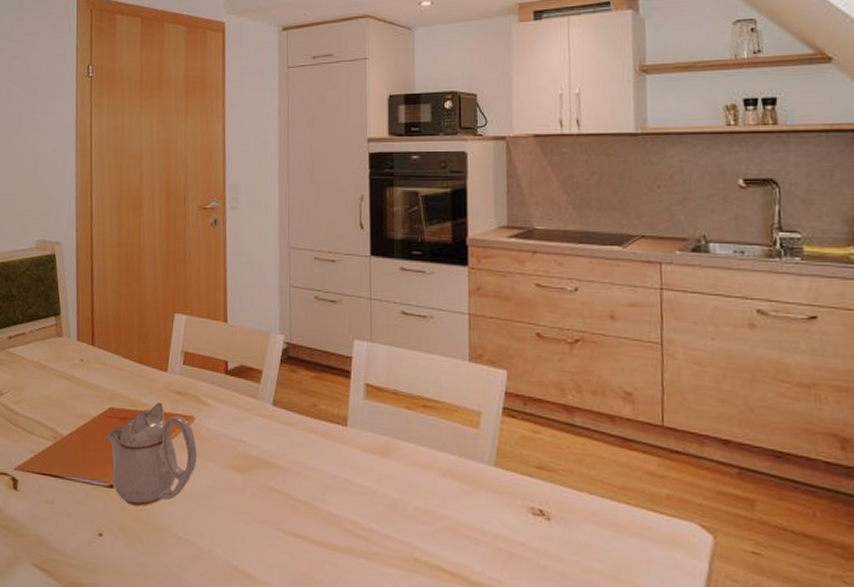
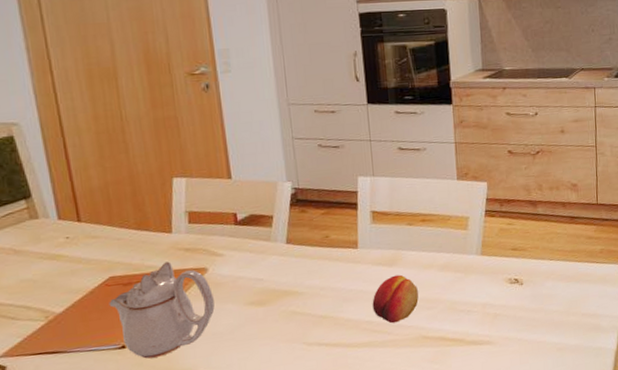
fruit: none [358,469,413,532] -> present [372,274,419,324]

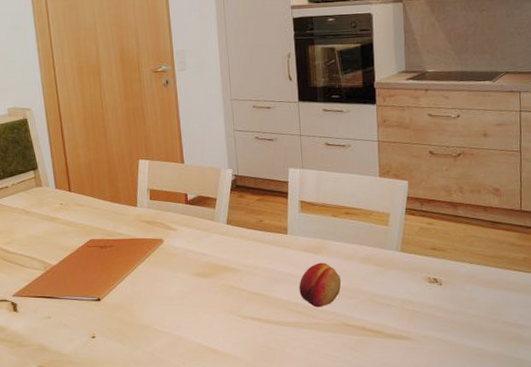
teapot: present [109,261,215,359] -> none [89,231,168,312]

